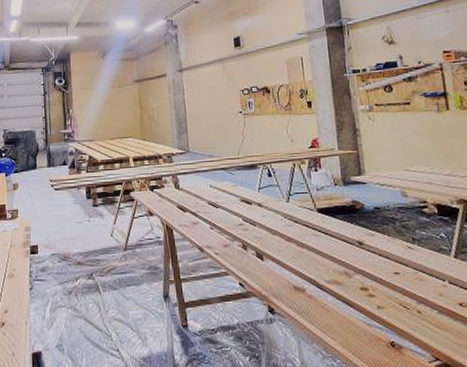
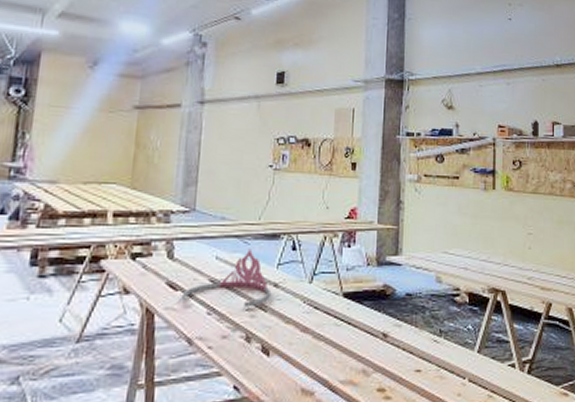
tiara: none [189,177,258,223] -> present [181,248,272,308]

